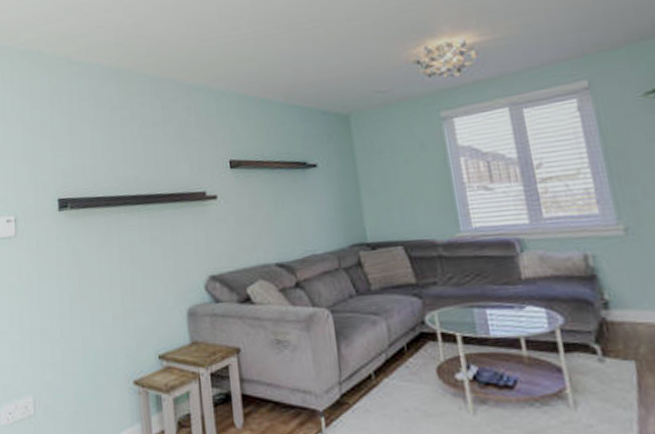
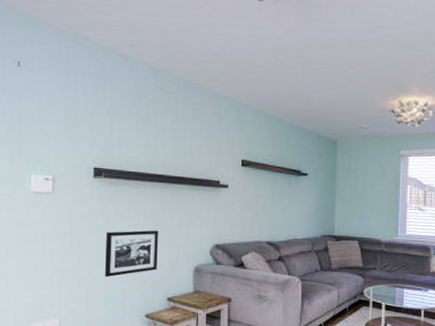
picture frame: none [78,266,142,336] -> present [105,230,158,278]

